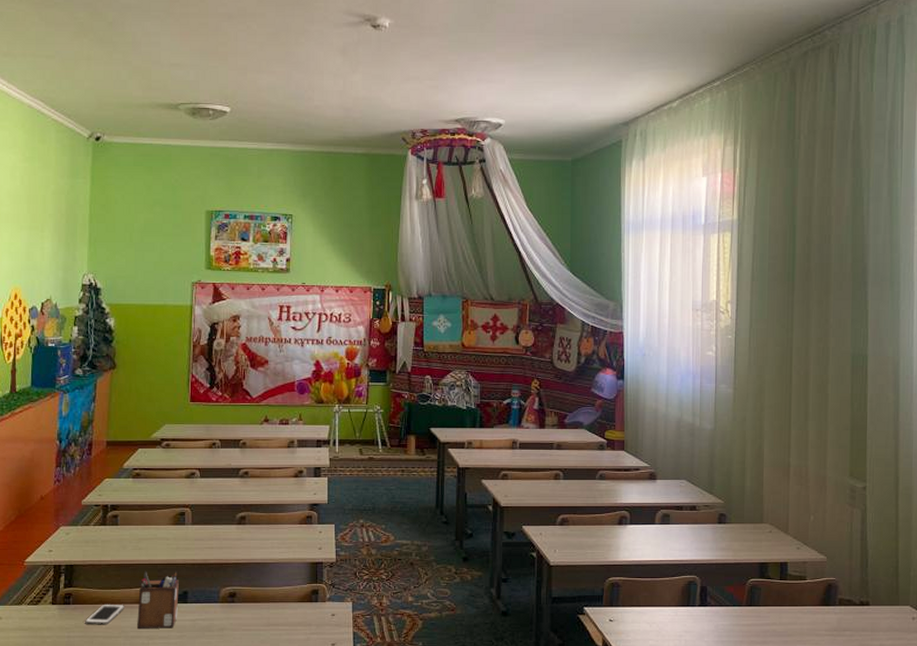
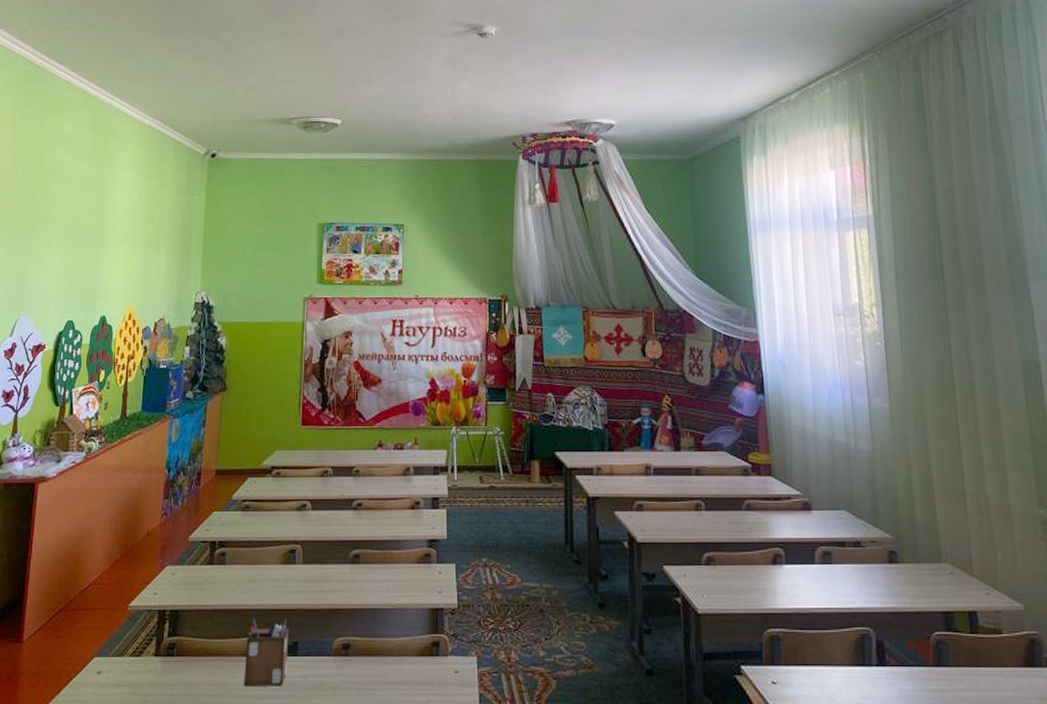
cell phone: present [85,604,124,625] -> none [189,656,231,681]

